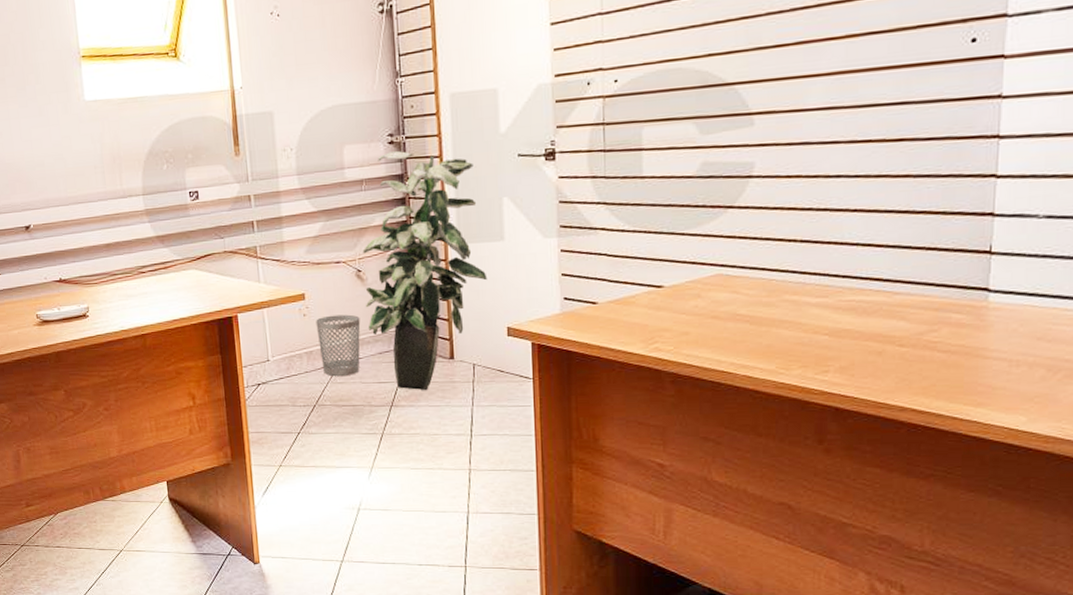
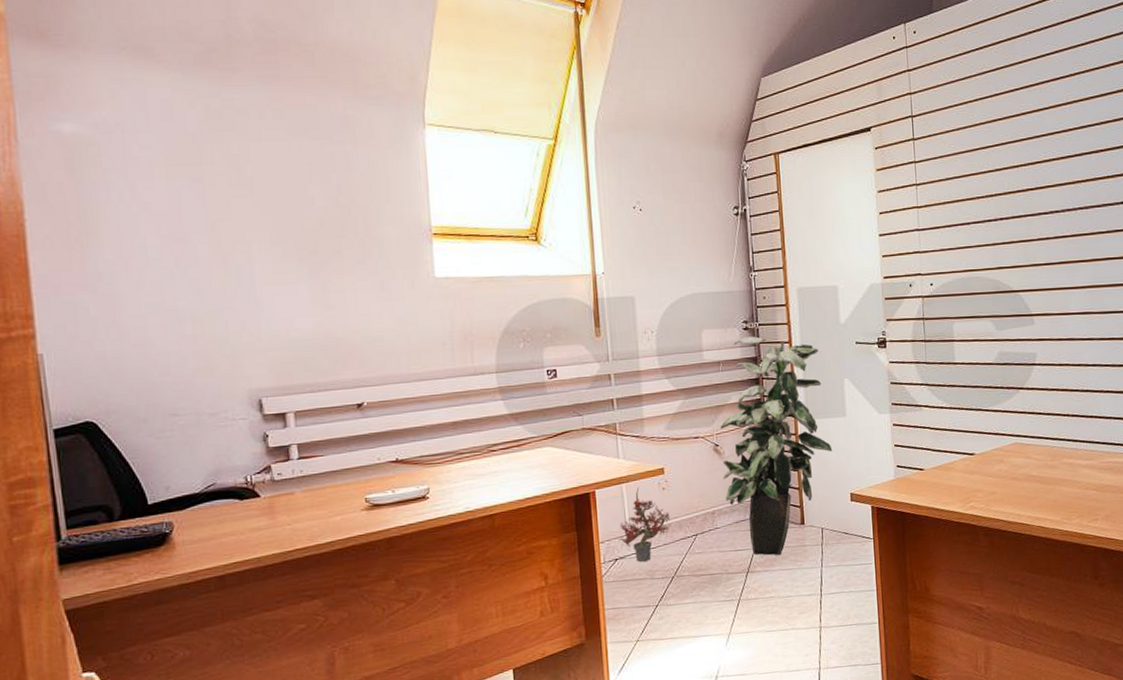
potted plant: none [261,312,311,388] -> present [619,487,670,562]
wastebasket: present [316,314,361,377] -> none [675,486,718,548]

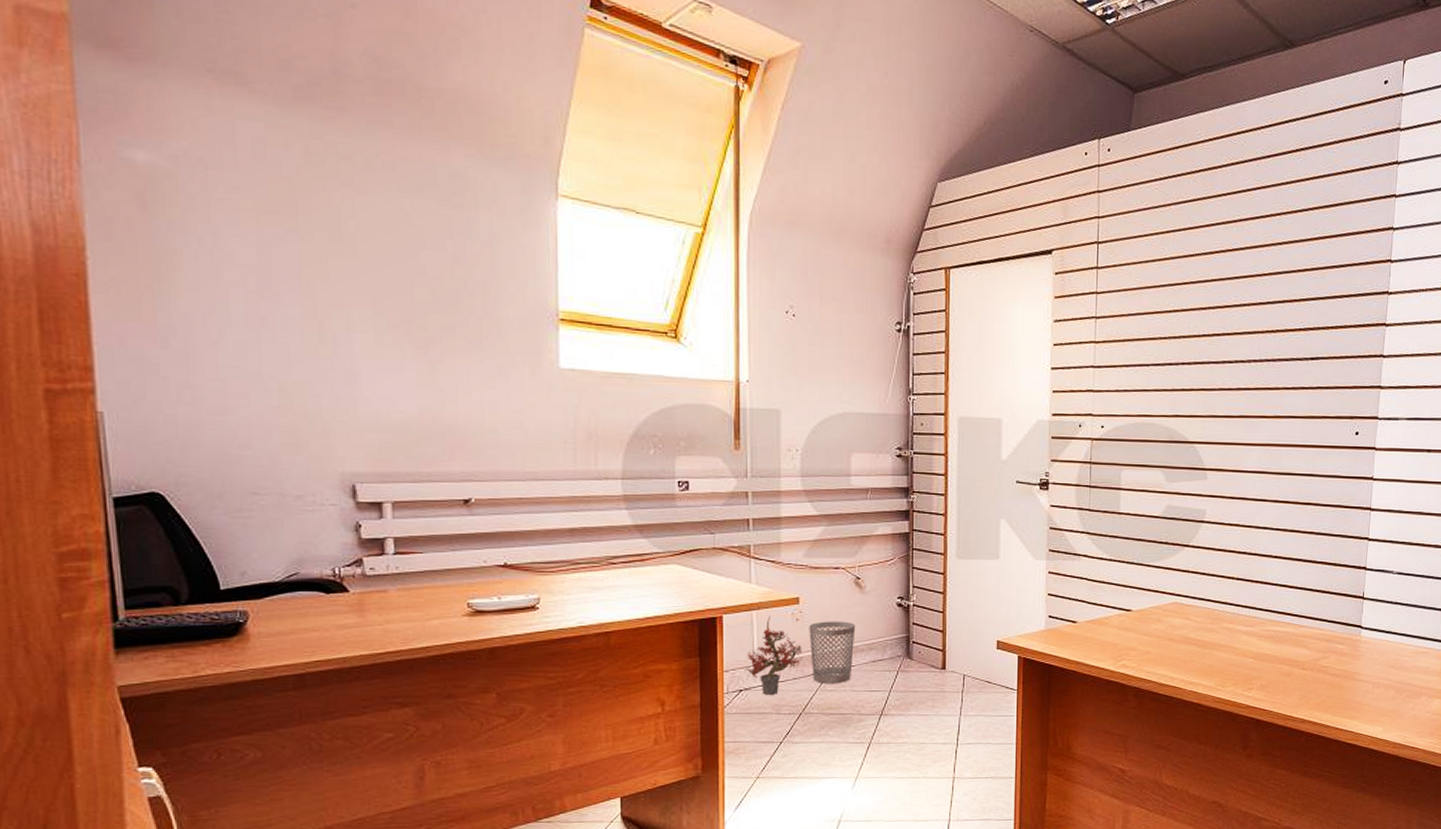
wastebasket: none [675,486,718,548] -> present [809,621,856,684]
indoor plant: present [720,336,833,556] -> none [861,465,982,699]

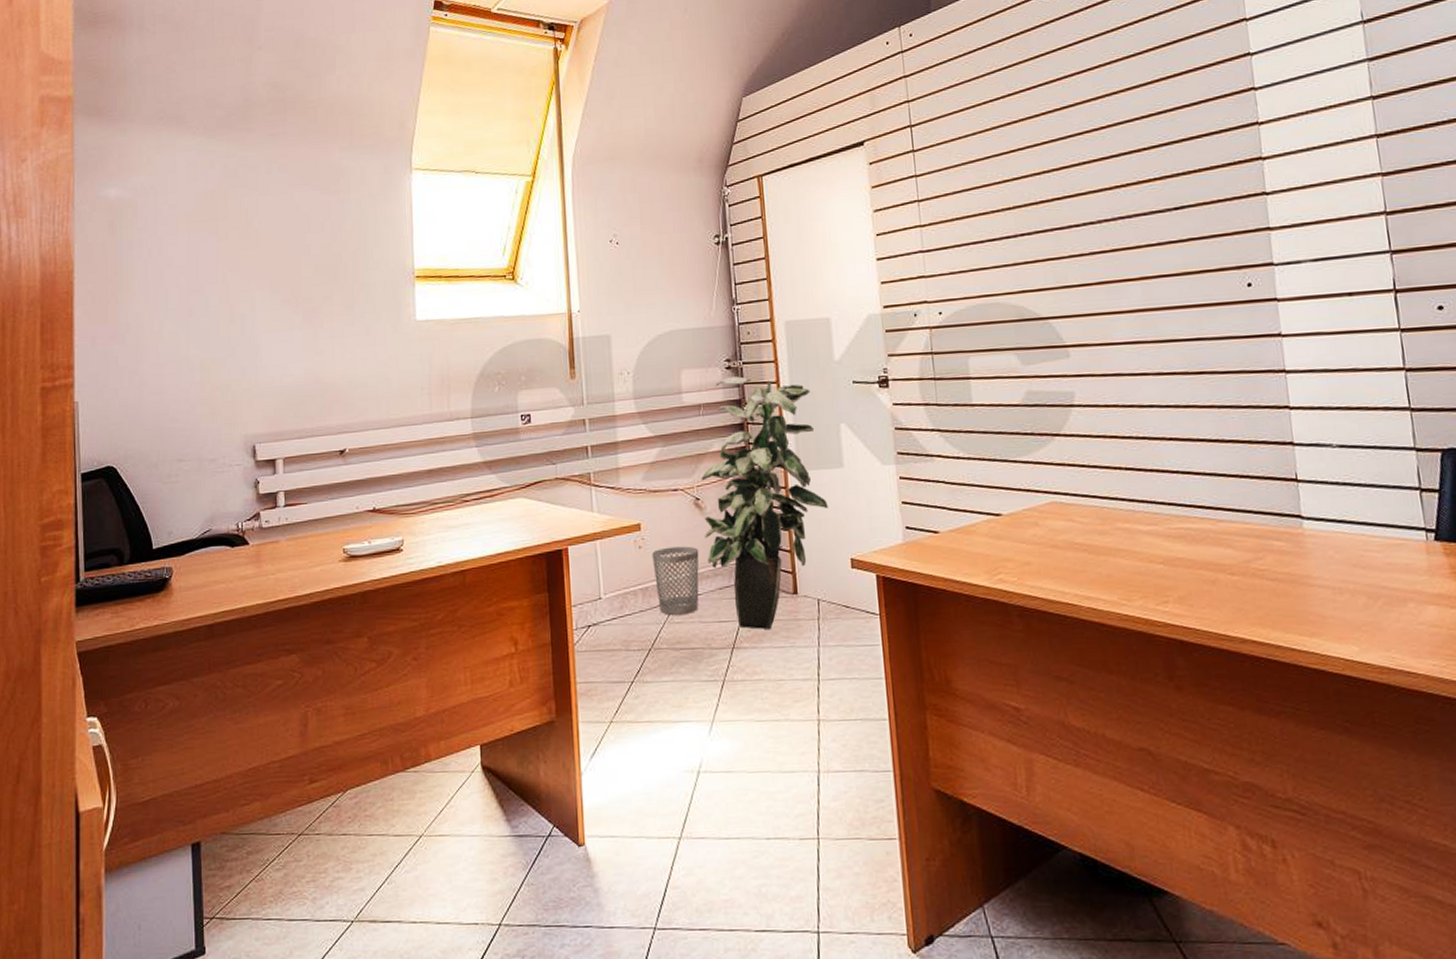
potted plant: present [745,616,802,695] -> none [592,544,647,630]
indoor plant: none [861,465,982,699] -> present [701,376,829,629]

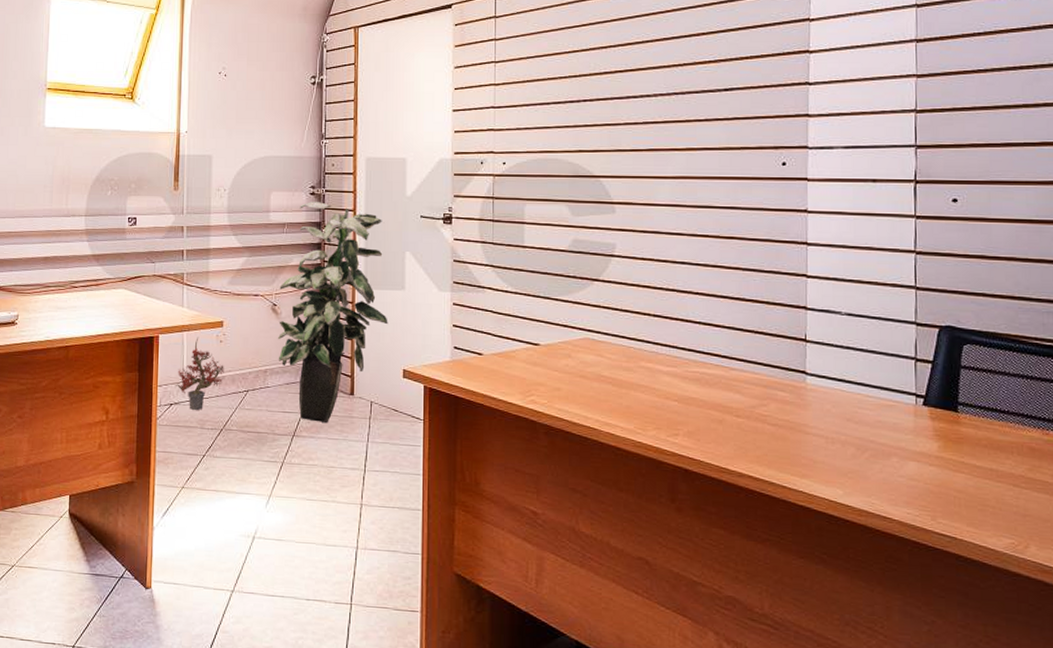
potted plant: none [592,544,647,630] -> present [176,337,224,410]
wastebasket: present [652,546,699,616] -> none [231,344,272,404]

